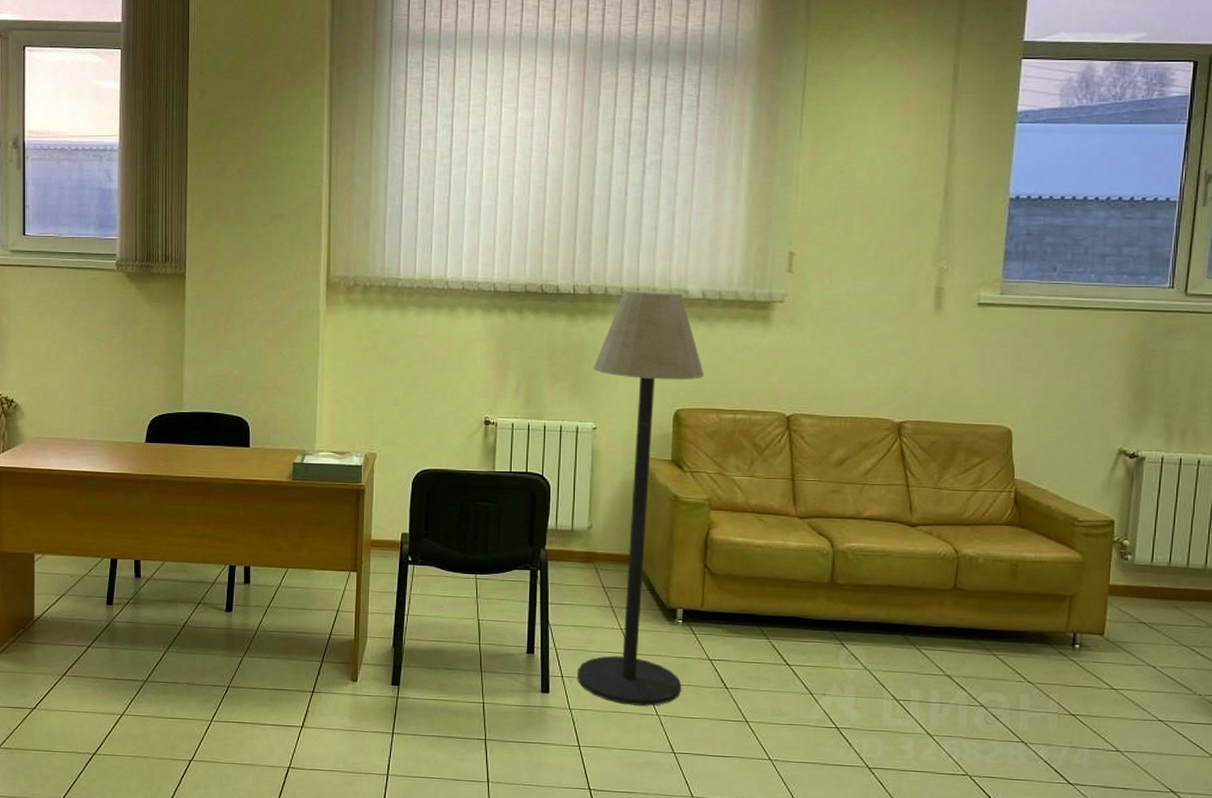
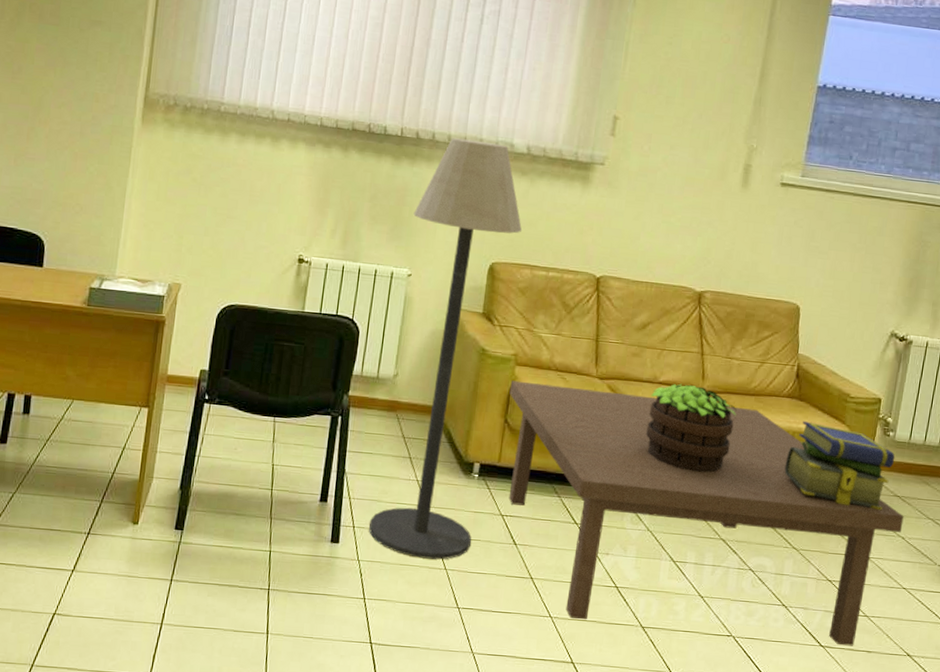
coffee table: none [706,525,1153,783] -> present [508,380,904,646]
potted plant: none [855,518,951,608] -> present [646,383,737,473]
stack of books: none [1010,549,1137,639] -> present [784,421,895,511]

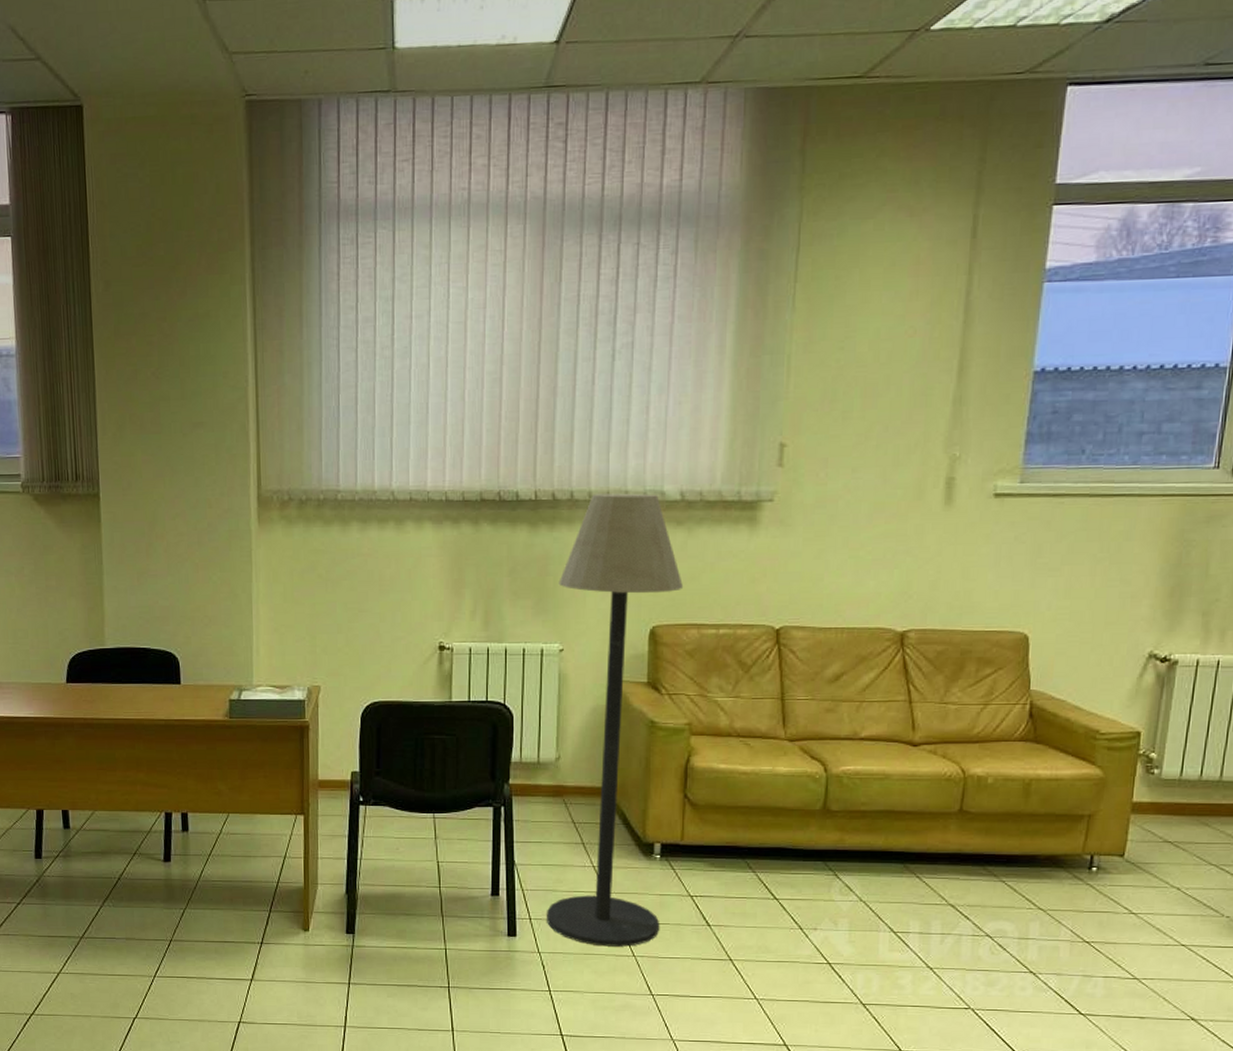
coffee table: present [508,380,904,646] -> none [686,752,1178,1013]
potted plant: present [646,383,737,473] -> none [850,737,957,833]
stack of books: present [784,421,895,511] -> none [1022,766,1163,860]

